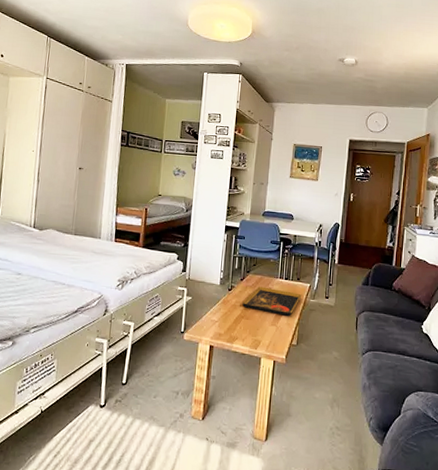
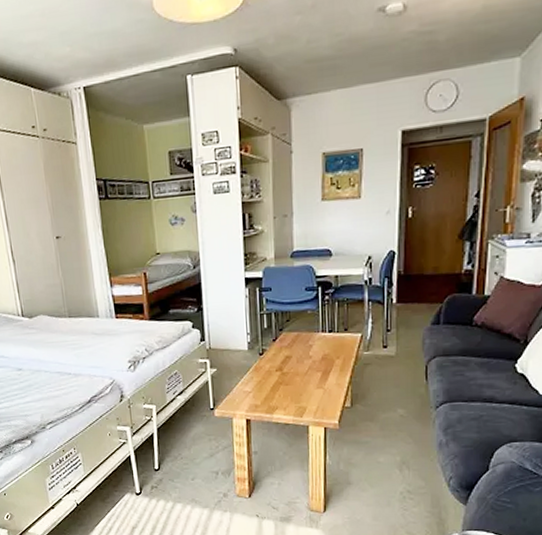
decorative tray: present [242,286,302,317] -> none [278,344,352,376]

